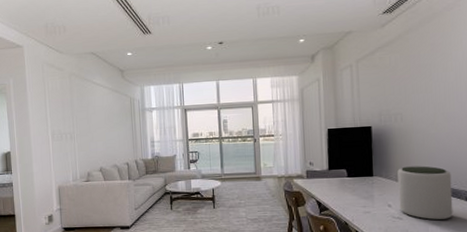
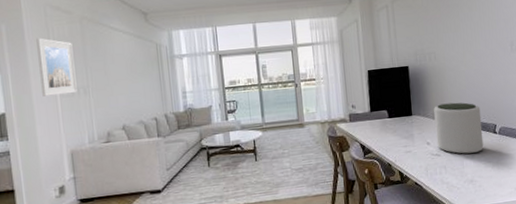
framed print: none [35,90,65,139] -> present [36,38,77,97]

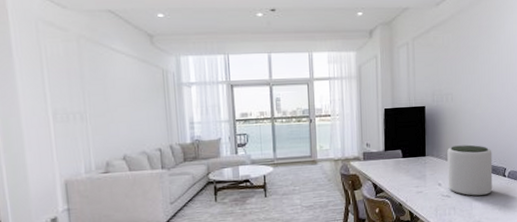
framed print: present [36,38,77,97] -> none [26,56,73,121]

